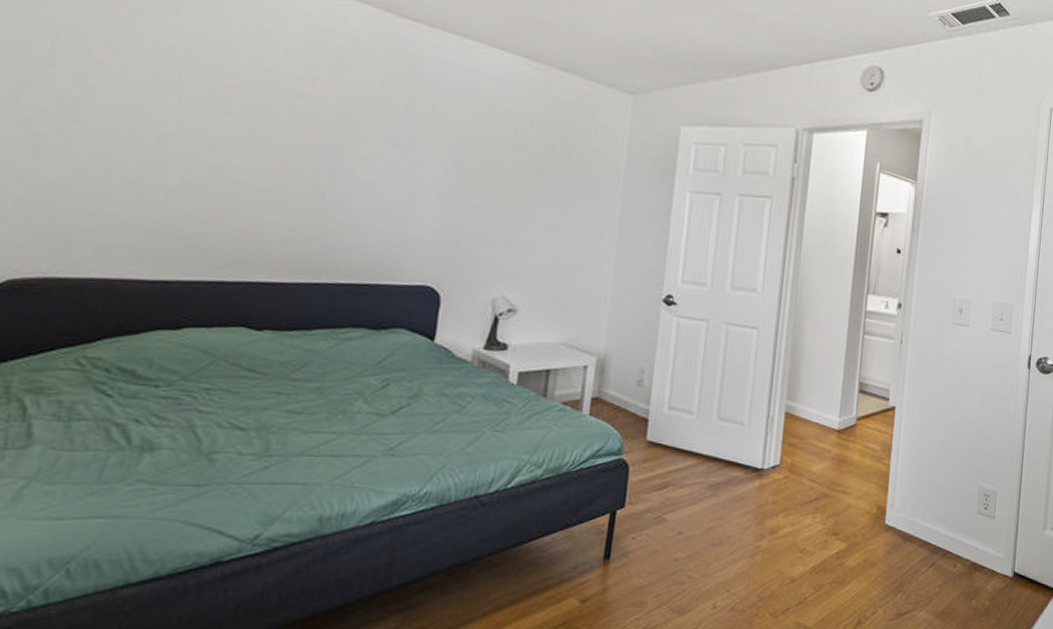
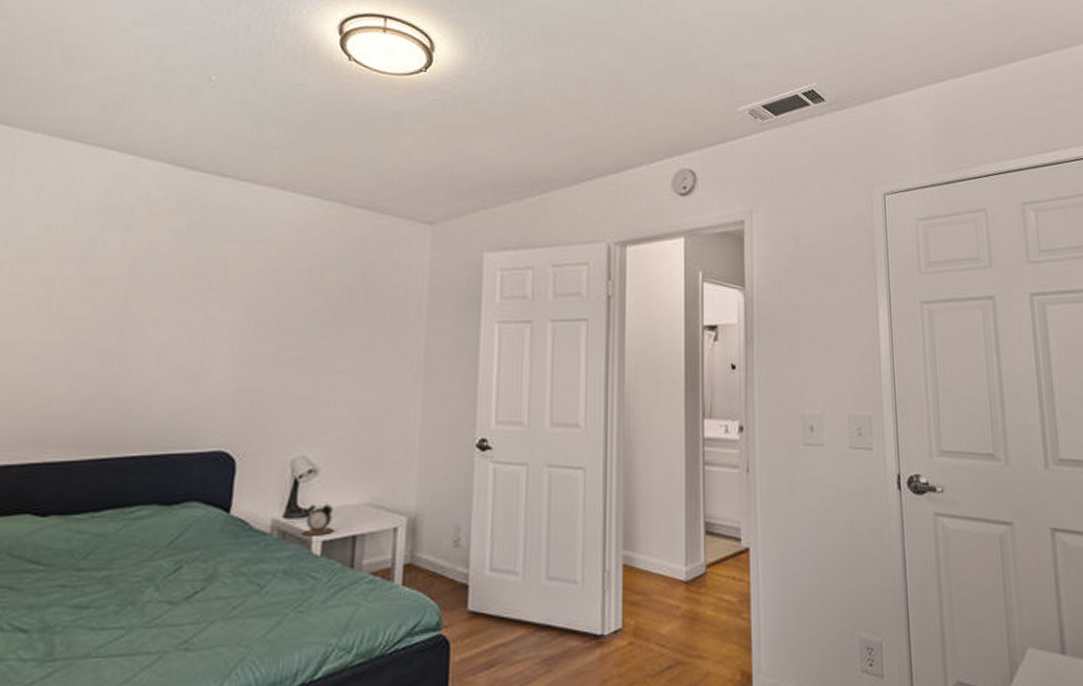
alarm clock: none [500,338,530,368] -> present [301,502,335,536]

